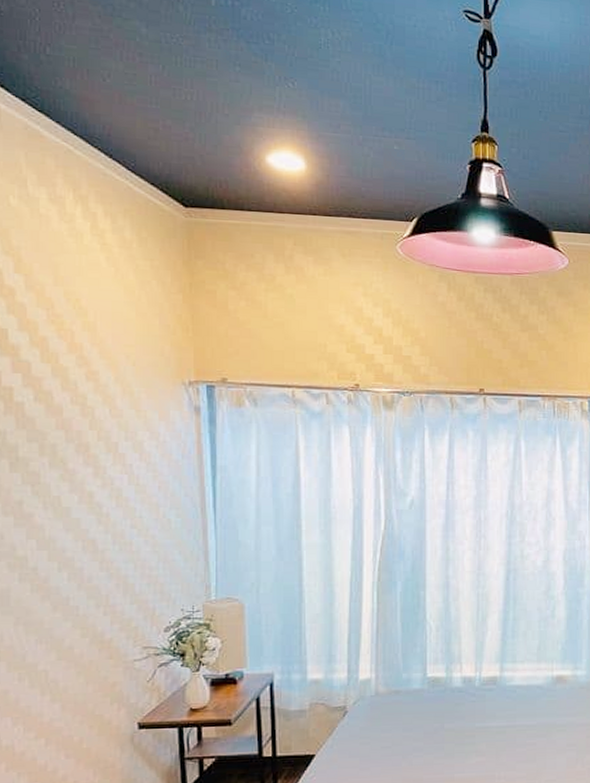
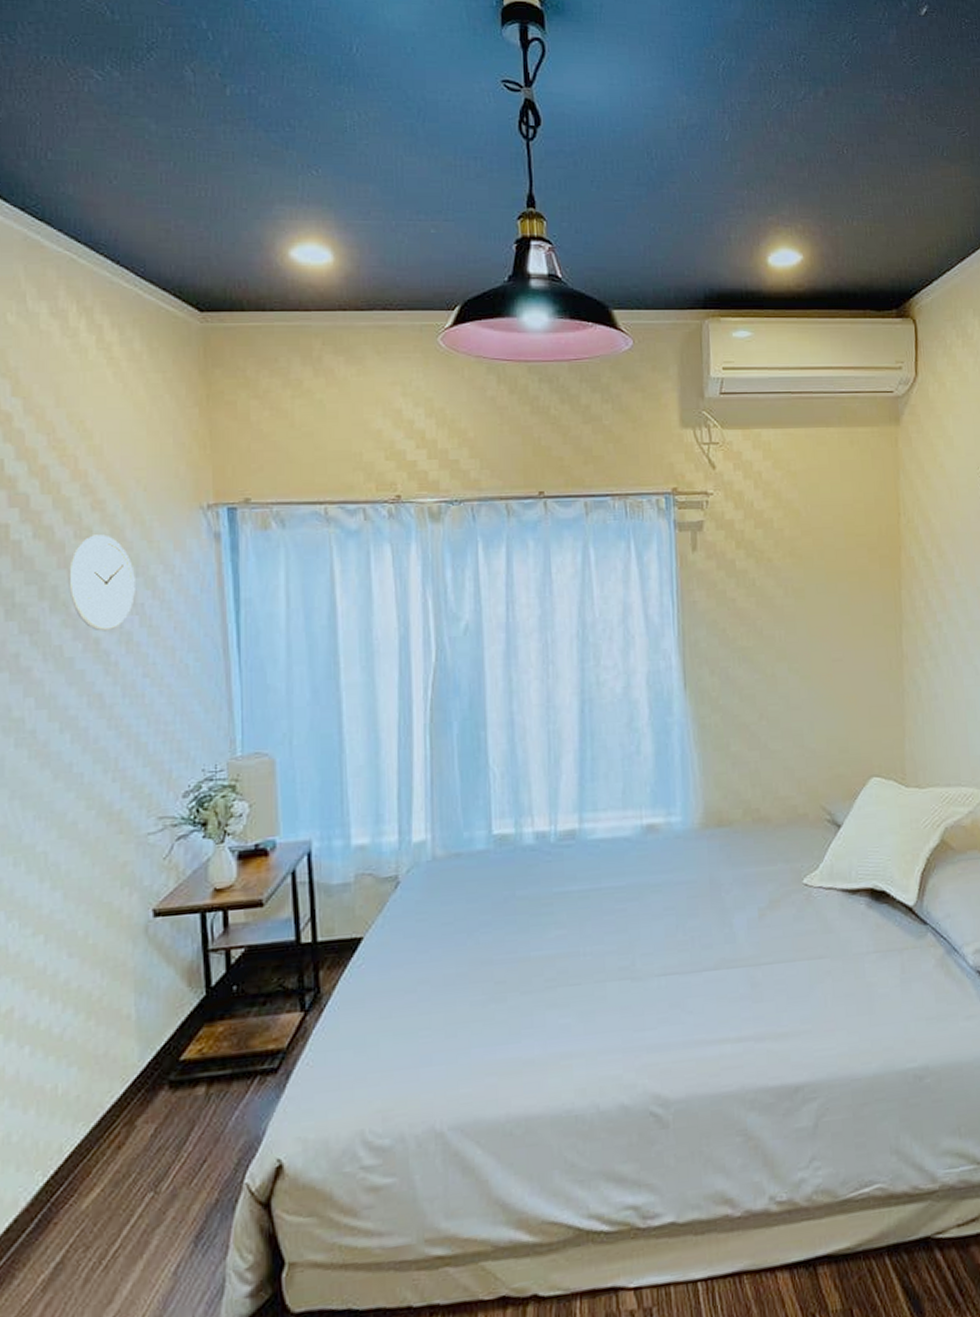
wall clock: none [66,402,124,487] -> present [69,534,135,632]

